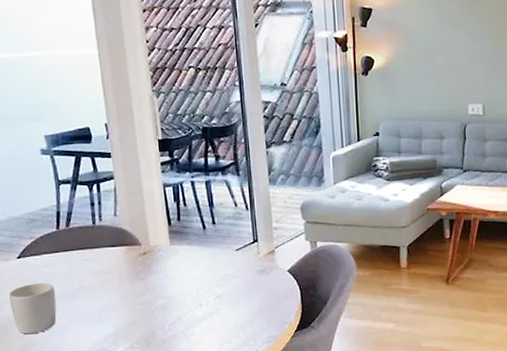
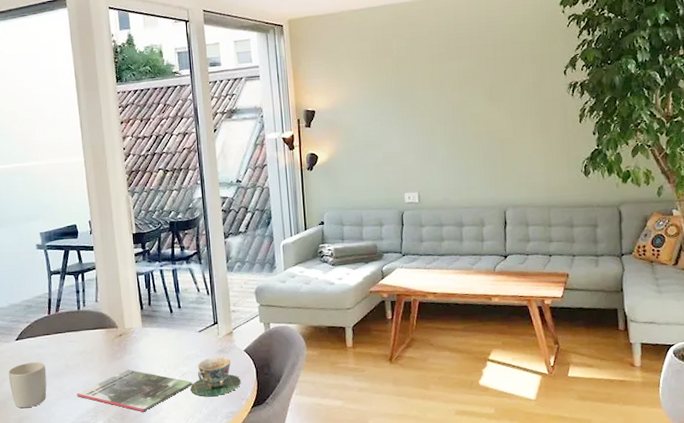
magazine: none [92,290,228,337] -> present [76,369,192,412]
teacup: none [226,277,283,321] -> present [190,356,241,397]

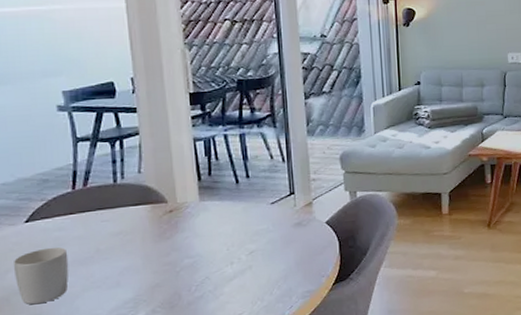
magazine: present [76,369,192,412] -> none [109,249,262,299]
teacup: present [190,356,241,397] -> none [259,229,321,276]

